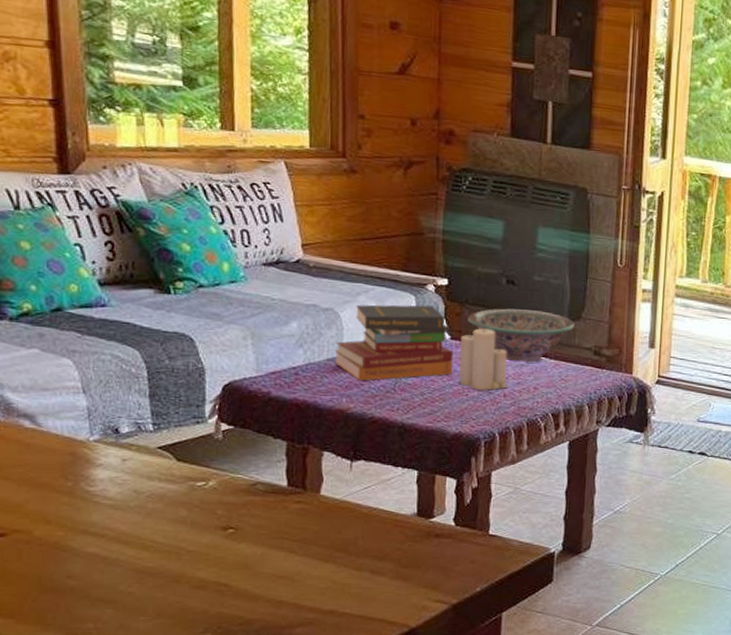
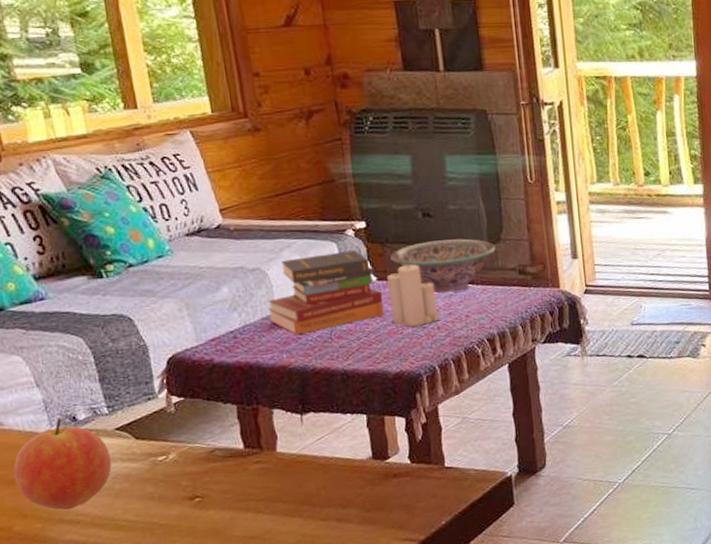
fruit: none [44,428,148,522] -> present [13,418,112,510]

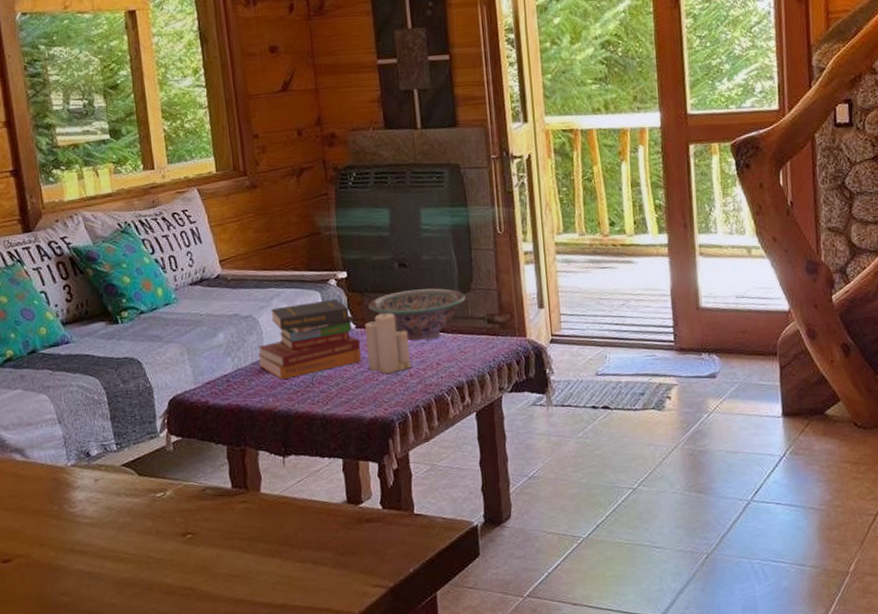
fruit: present [13,418,112,510] -> none [35,453,117,541]

